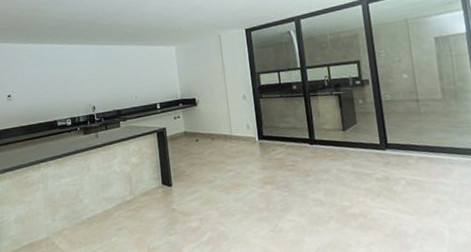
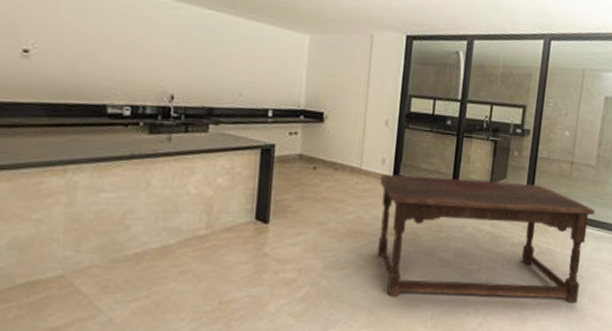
dining table: none [248,124,460,235] -> present [377,174,595,304]

